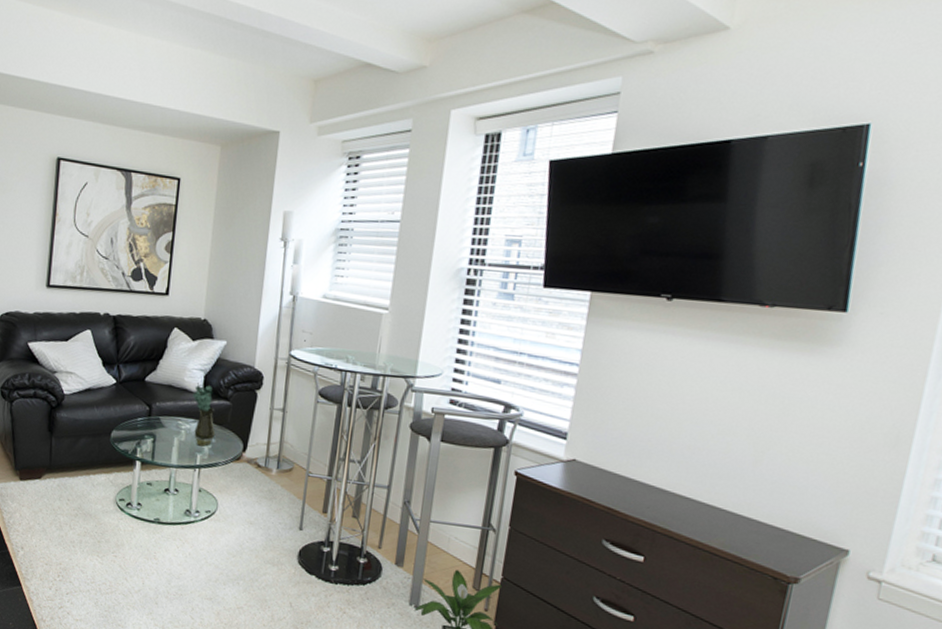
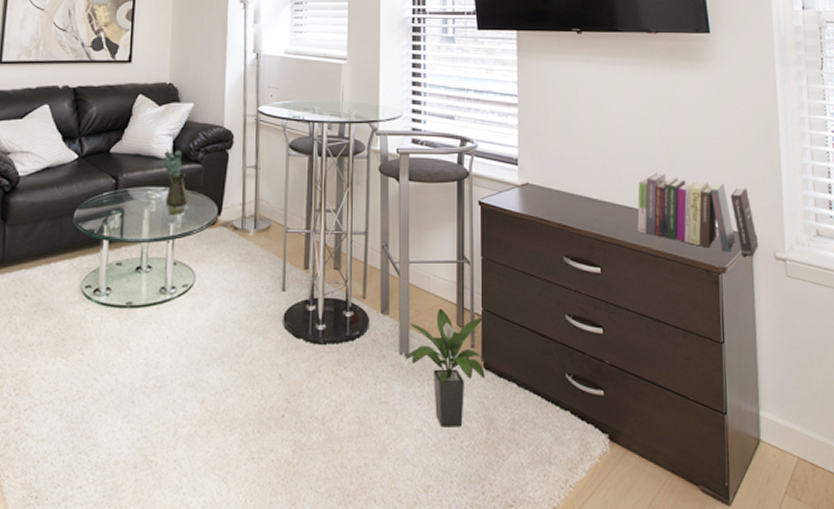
books: none [697,466,851,572] -> present [637,172,759,256]

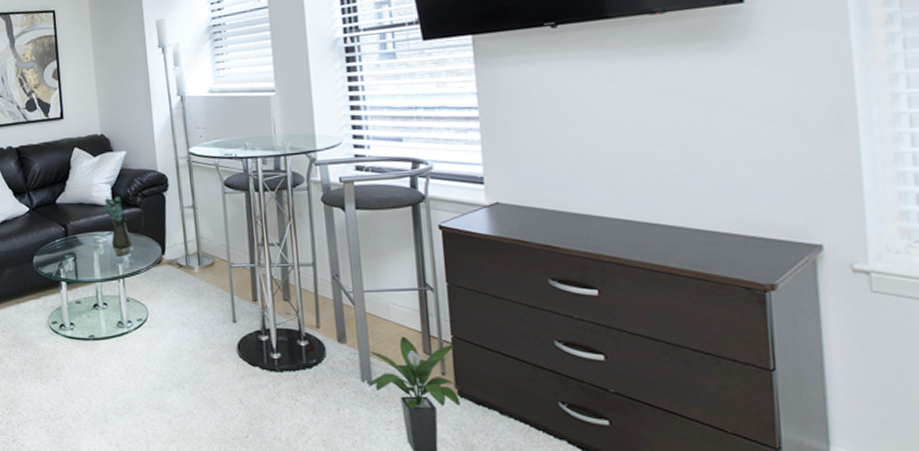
books: present [637,172,759,256] -> none [644,178,827,270]

